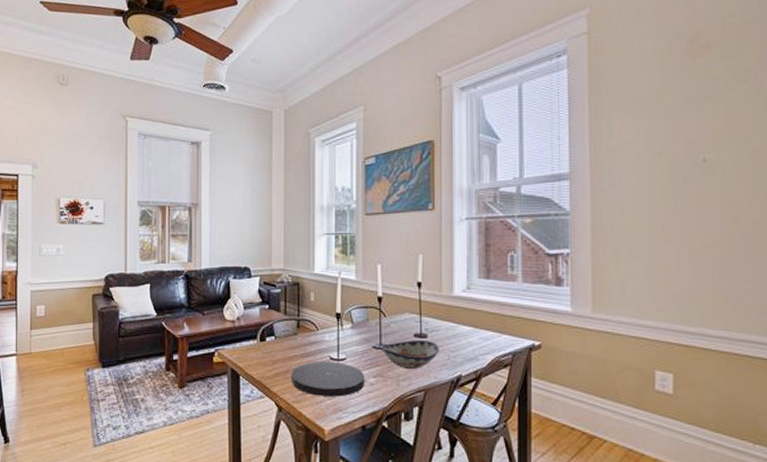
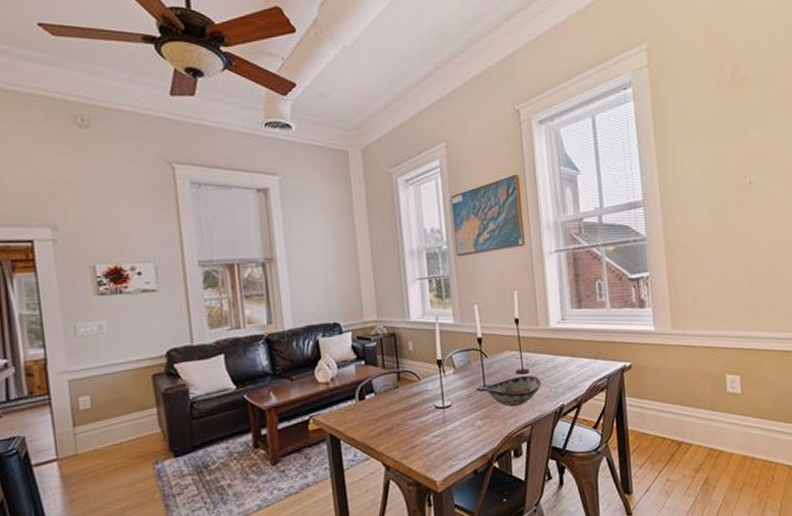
plate: present [292,362,364,397] -> none [396,410,472,448]

